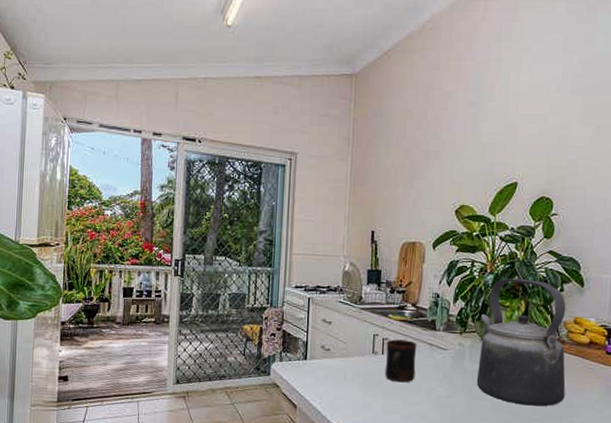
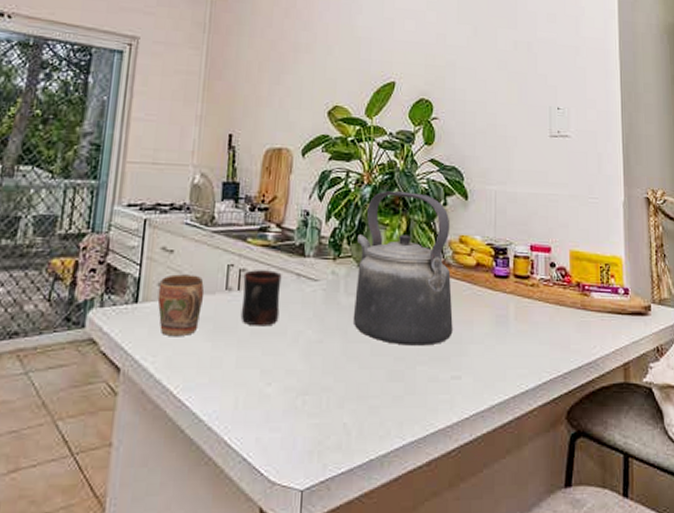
mug: none [321,340,356,386] -> present [157,274,205,337]

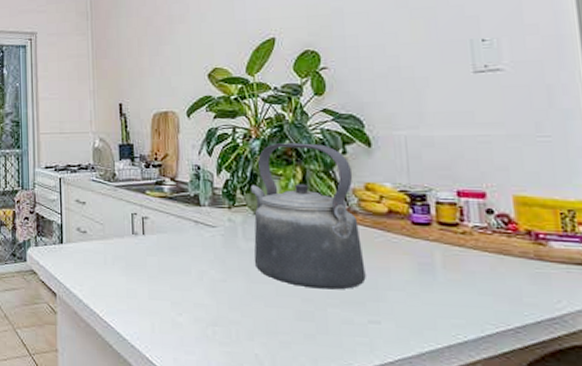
mug: present [157,274,205,337] -> none [77,221,115,271]
mug: present [240,270,282,326] -> none [146,218,183,266]

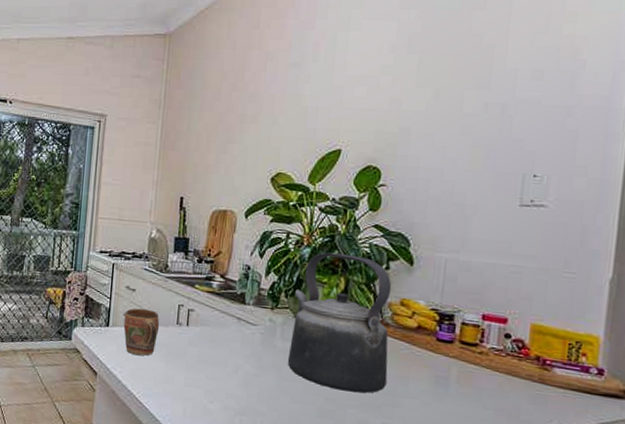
mug: none [77,221,115,271] -> present [123,308,160,356]

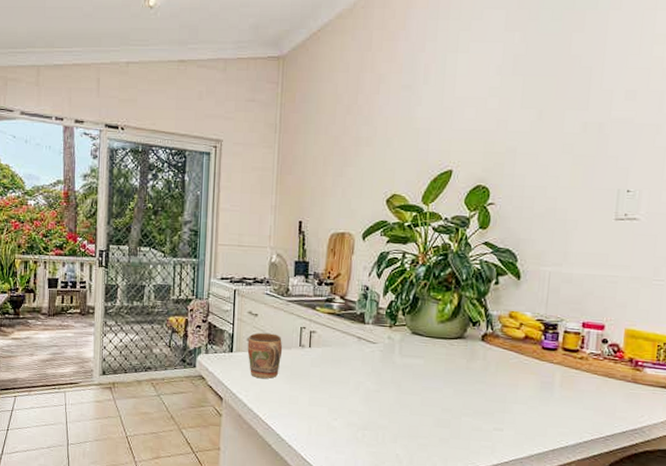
kettle: present [287,252,392,393] -> none [406,270,501,402]

